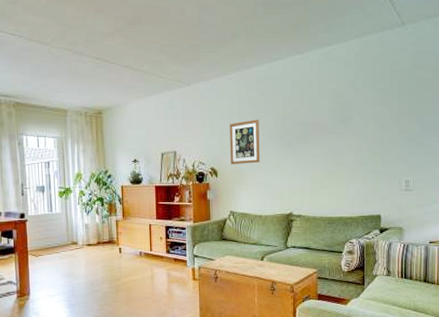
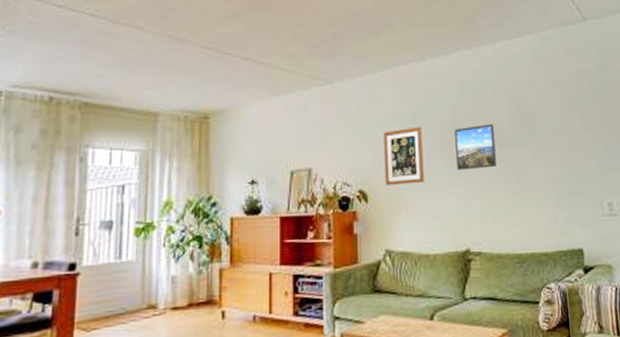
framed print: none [285,117,317,154] -> present [455,124,496,171]

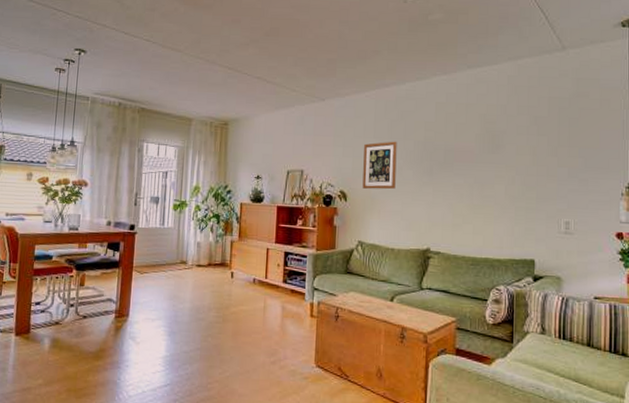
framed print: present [455,124,496,171] -> none [425,142,462,182]

